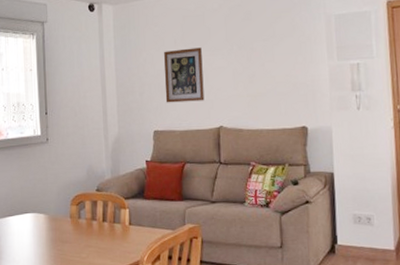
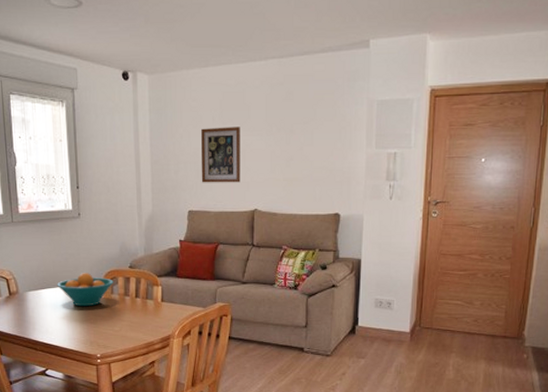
fruit bowl: none [25,198,81,233] -> present [57,273,114,307]

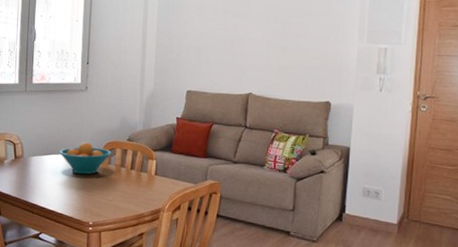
wall art: present [200,127,241,183] -> none [201,16,240,68]

